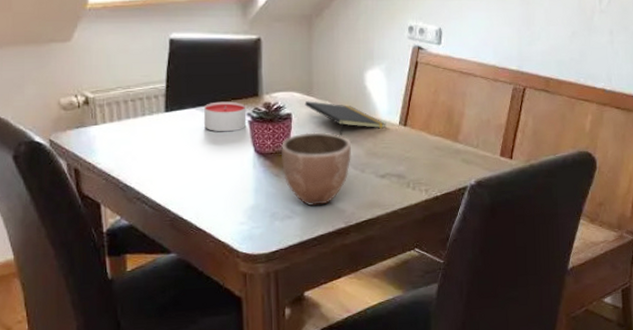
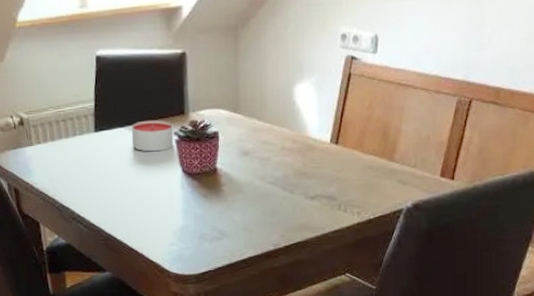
decorative bowl: present [280,132,351,207] -> none [208,151,280,228]
notepad: present [304,101,386,135] -> none [231,118,317,154]

